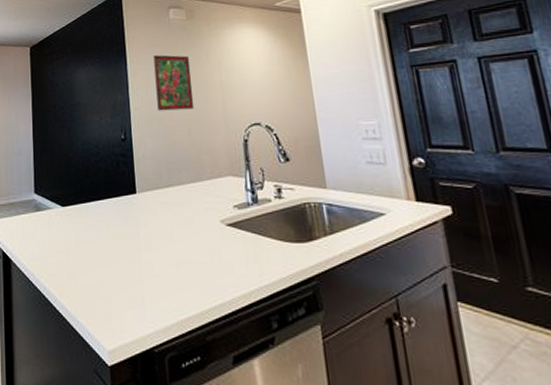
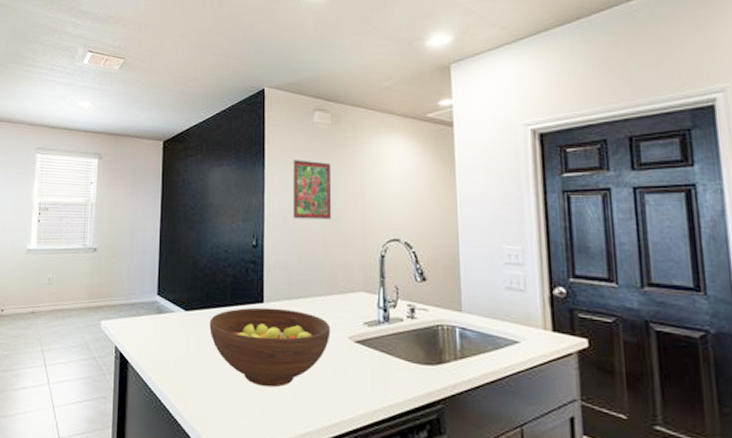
fruit bowl: none [86,198,203,275] -> present [209,307,331,388]

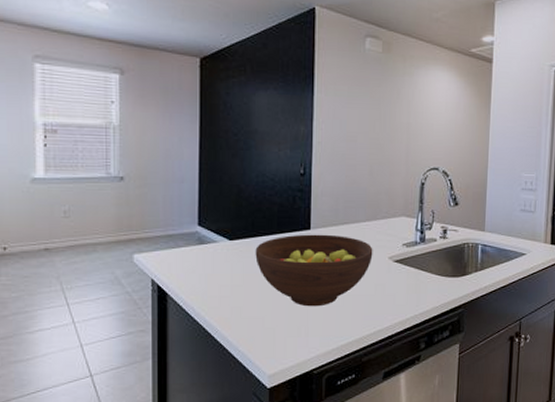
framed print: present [293,160,332,220] -> none [342,87,381,149]

